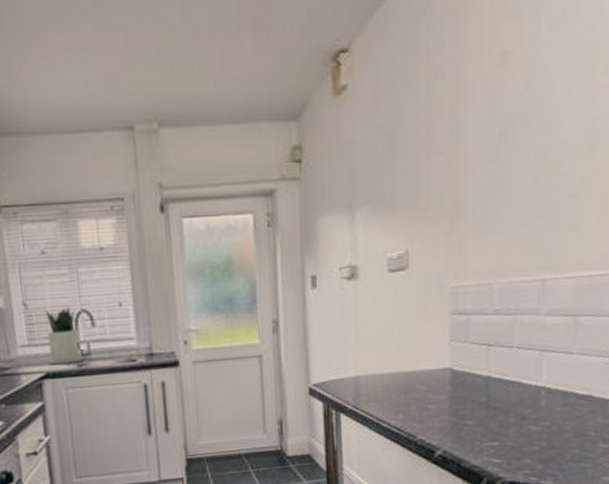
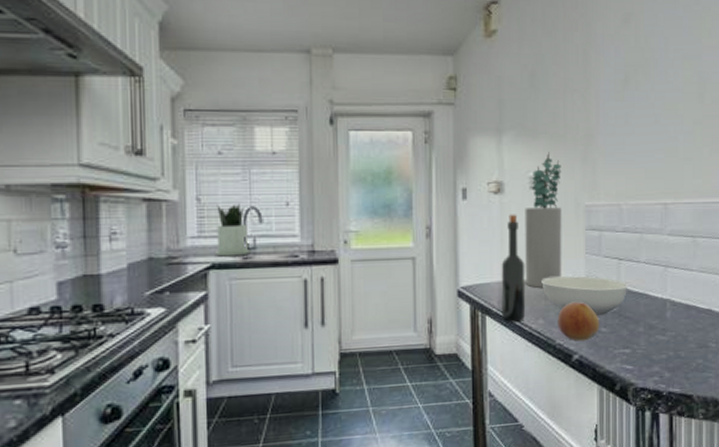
wine bottle: none [356,301,384,419] -> present [501,214,526,322]
vase: none [382,228,424,382] -> present [525,152,562,289]
bowl: none [401,366,498,409] -> present [541,276,628,317]
fruit: none [419,394,466,436] -> present [558,302,600,342]

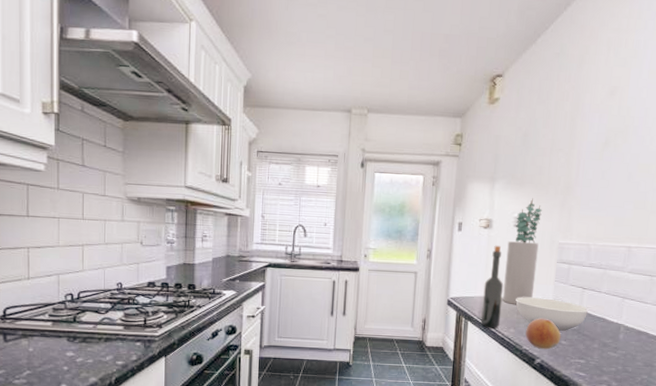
planter: present [214,203,251,257] -> none [271,221,297,260]

